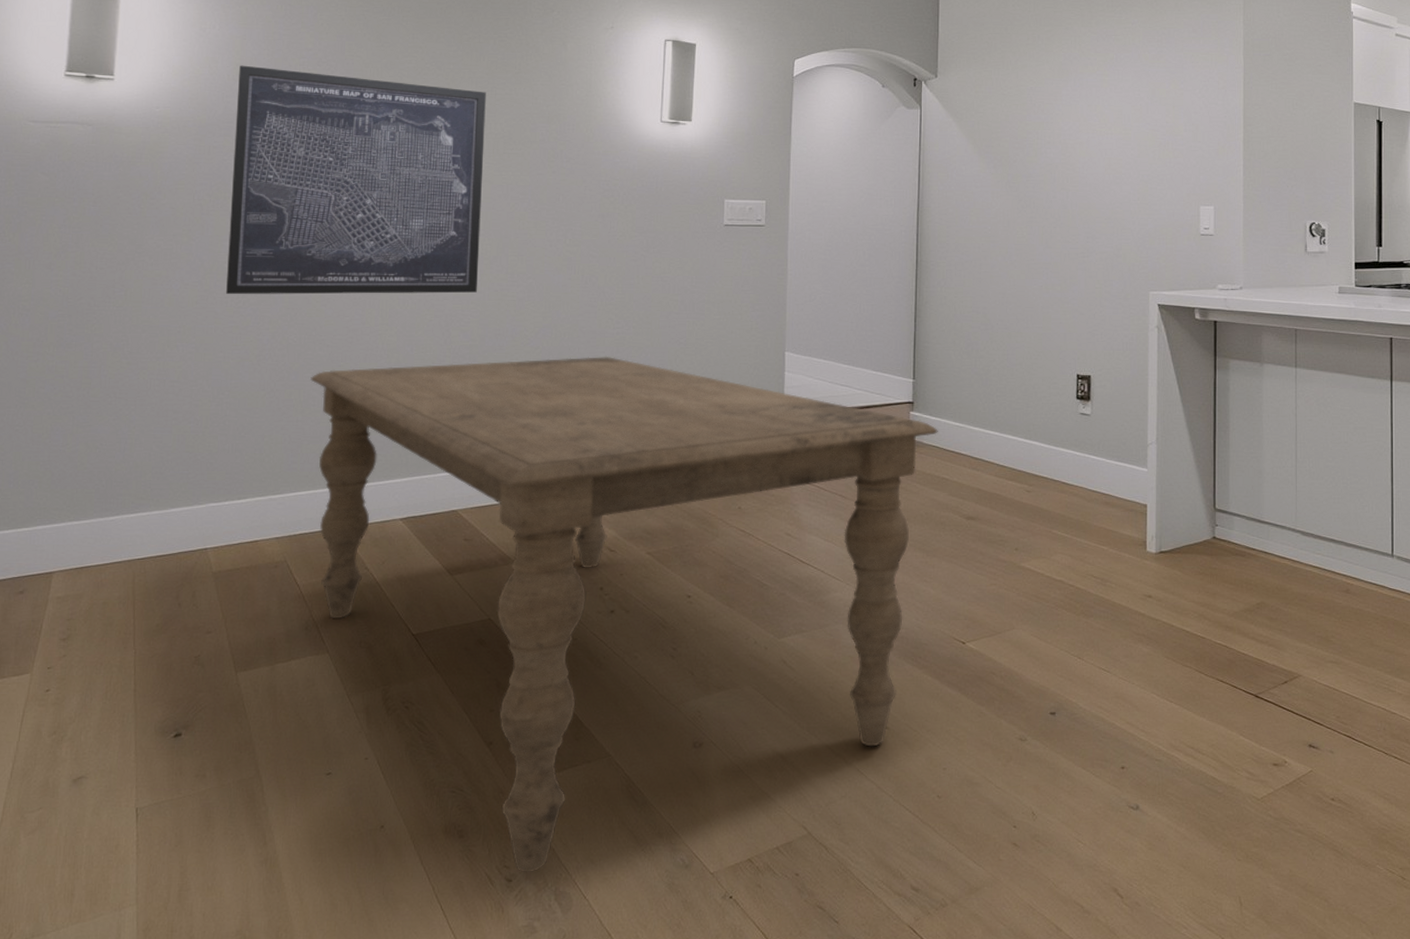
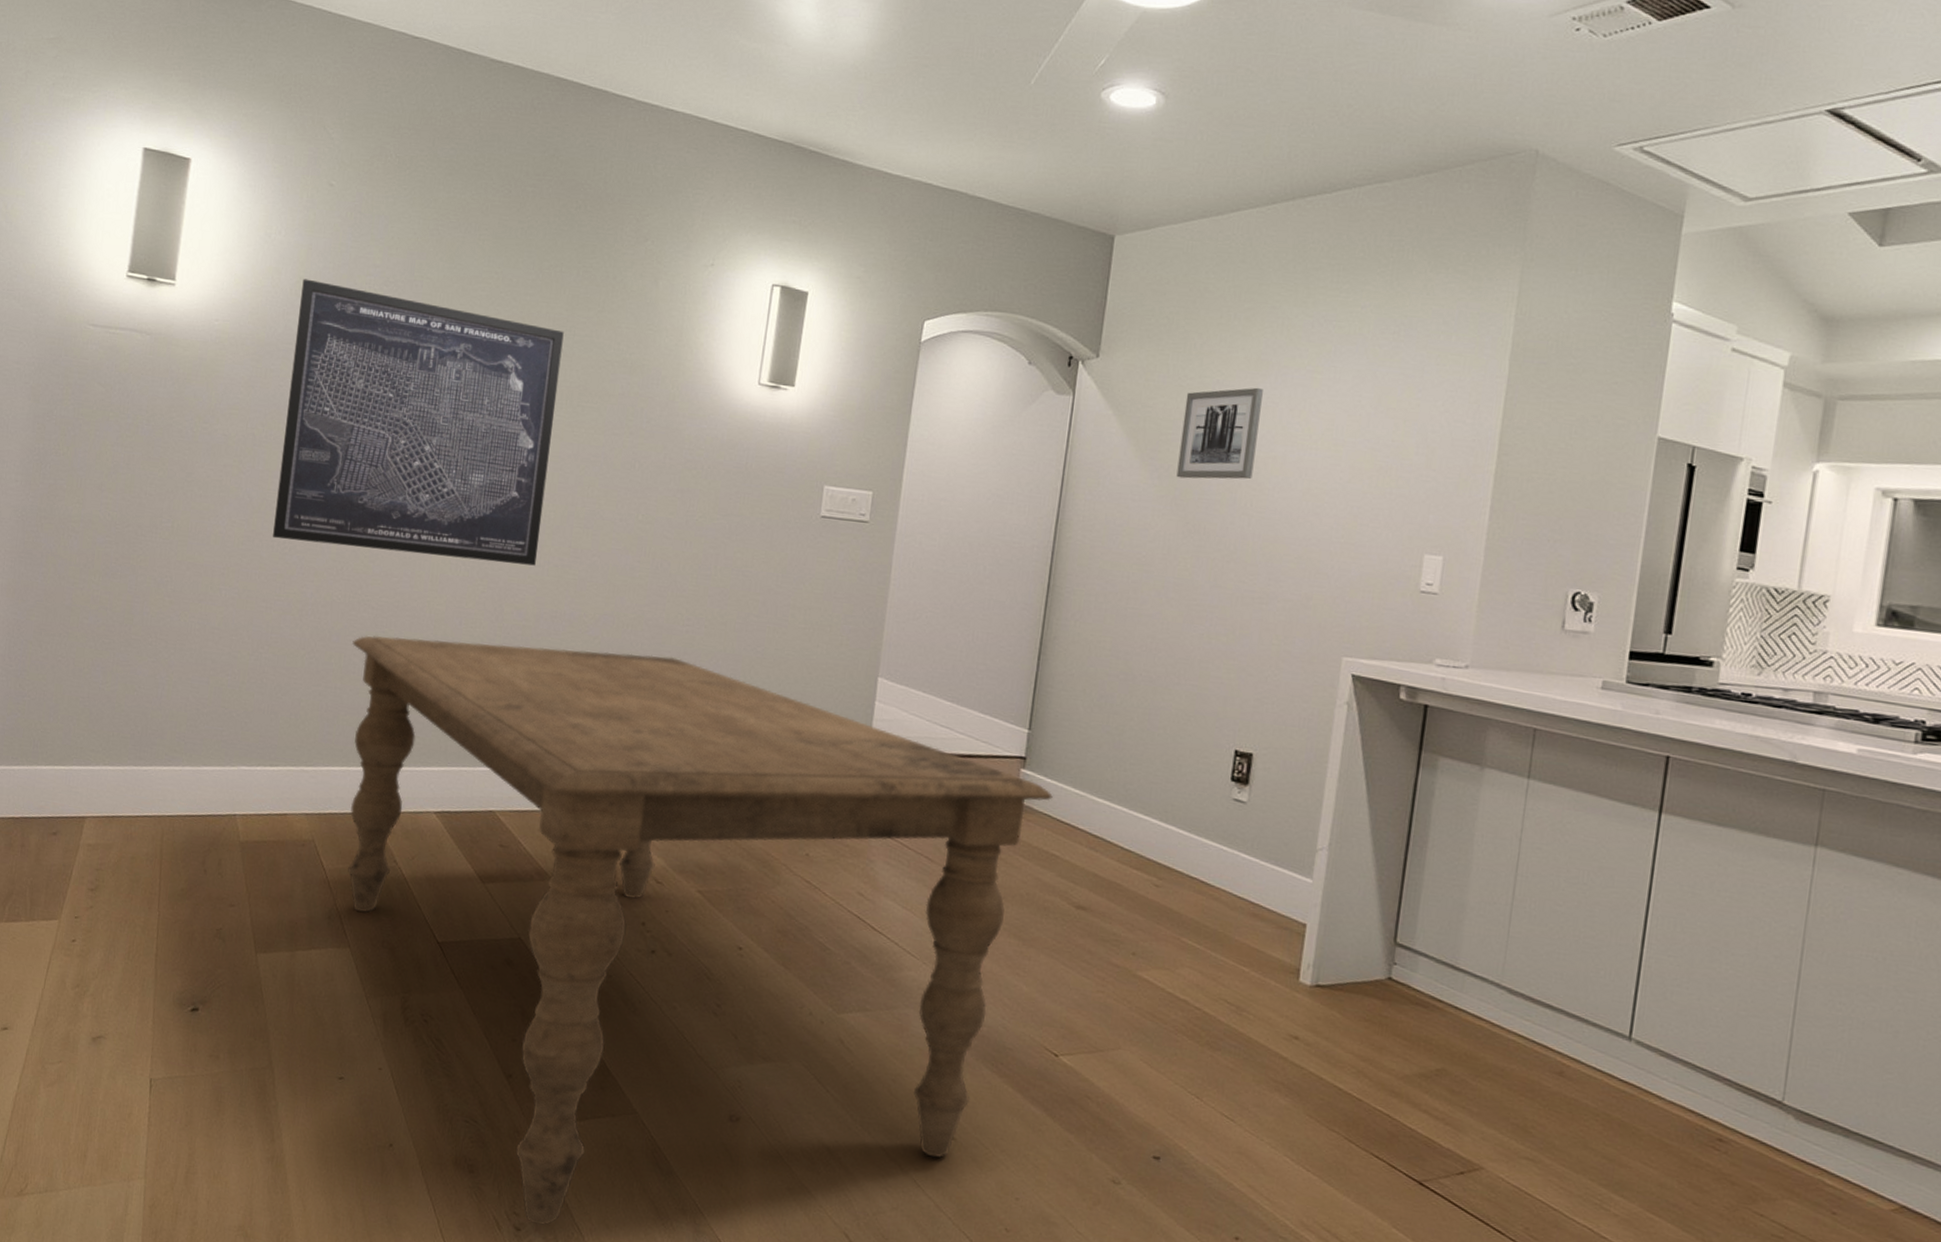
wall art: none [1008,90,1066,166] -> present [1176,387,1263,480]

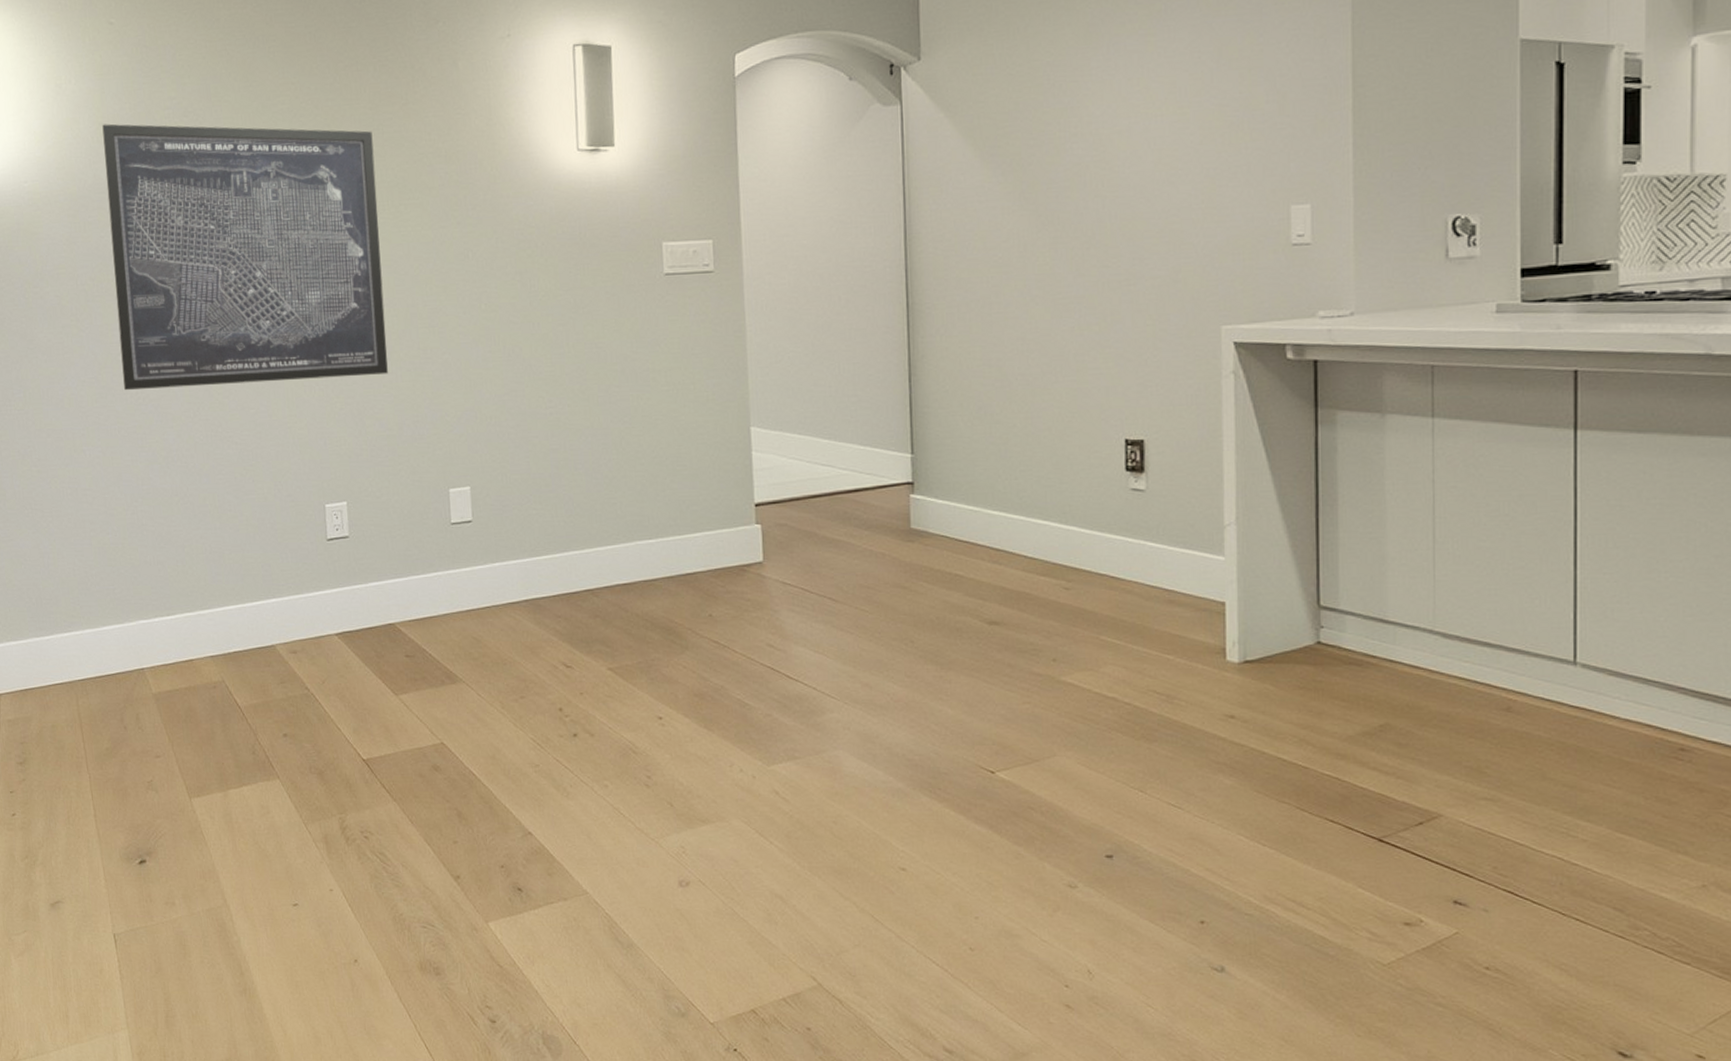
dining table: present [348,635,1053,1225] -> none [223,441,947,1015]
wall art: present [1176,387,1263,480] -> none [1017,61,1099,171]

